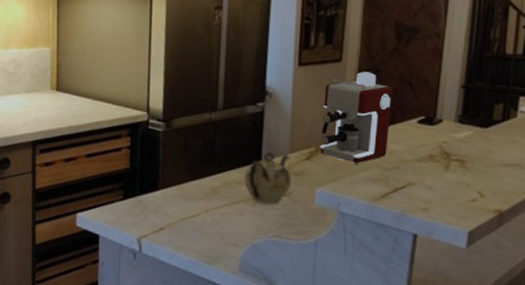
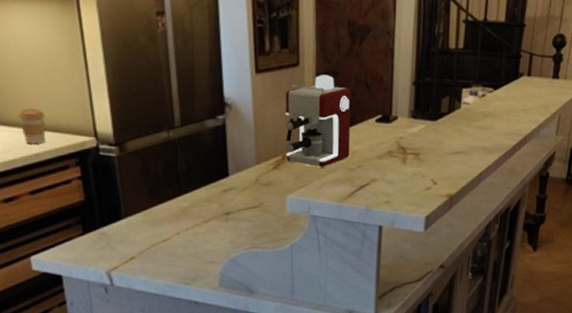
coffee cup: none [88,82,110,114] -> present [18,109,46,144]
teapot: present [244,152,292,205] -> none [213,166,262,218]

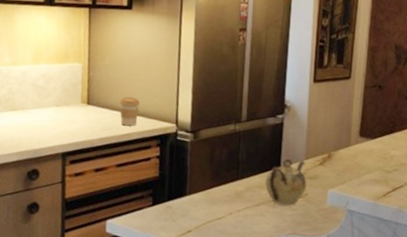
teapot: none [213,166,262,218] -> present [265,159,307,206]
coffee maker: present [285,75,351,167] -> none [332,88,393,168]

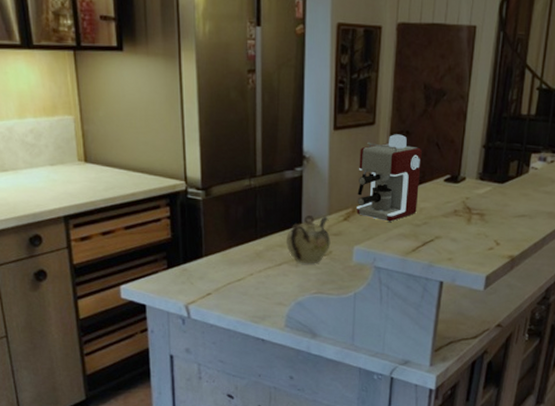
coffee cup: present [119,97,140,126] -> none [120,152,144,185]
coffee maker: none [332,88,393,168] -> present [356,134,422,222]

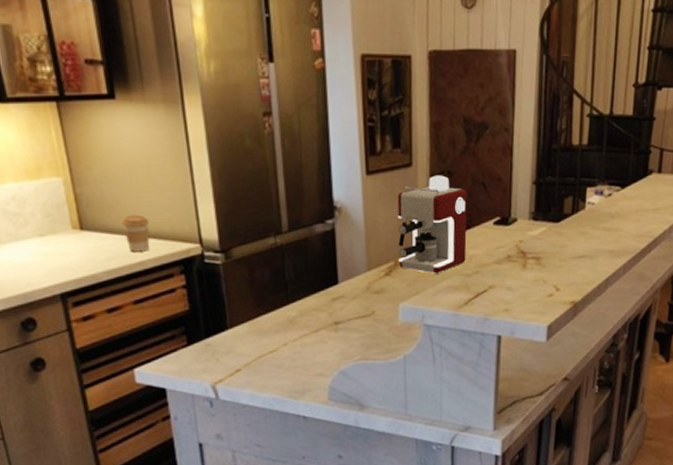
coffee cup: none [120,152,144,185] -> present [121,215,150,252]
teapot: present [287,216,331,264] -> none [322,272,373,328]

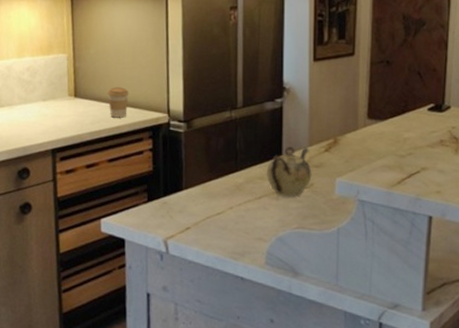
teapot: none [322,272,373,328] -> present [267,147,312,197]
coffee maker: present [397,175,467,274] -> none [338,64,403,153]

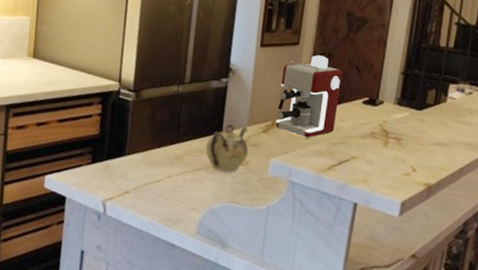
coffee cup: present [107,87,129,118] -> none [64,52,85,82]
coffee maker: none [338,64,403,153] -> present [275,55,342,138]

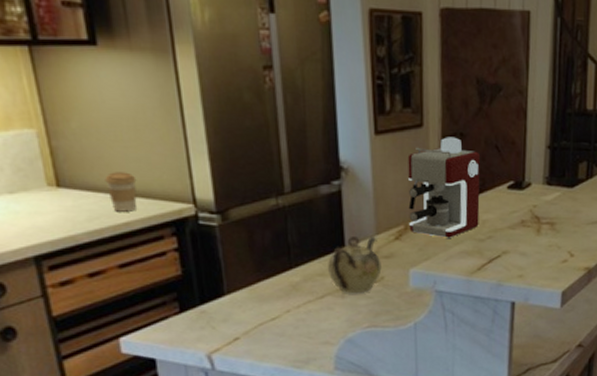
coffee cup: none [64,52,85,82] -> present [104,172,138,212]

